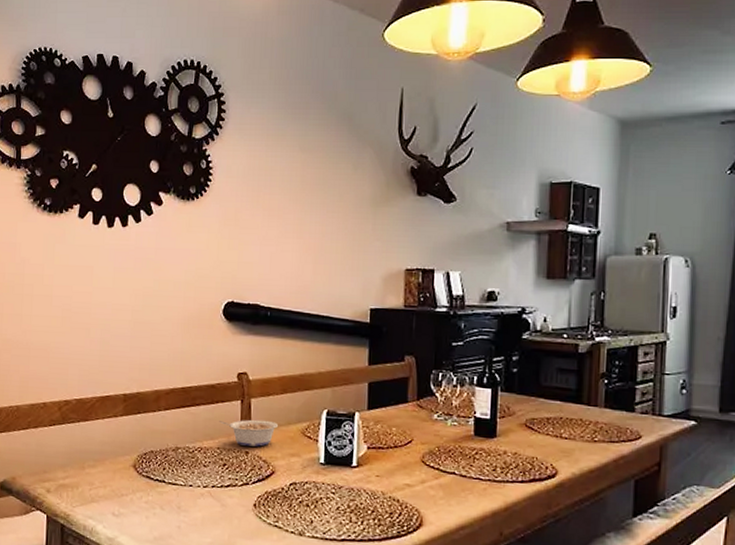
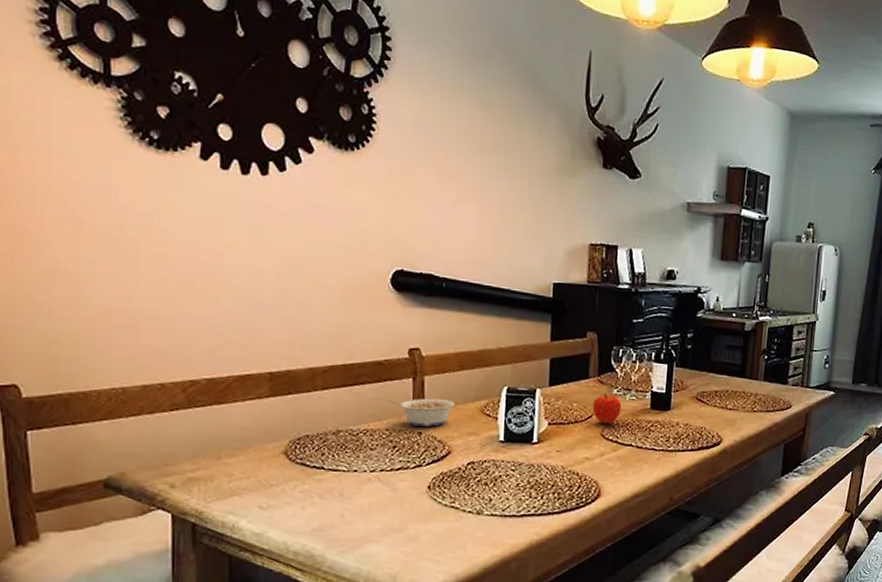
fruit: none [412,418,443,450] -> present [592,393,622,424]

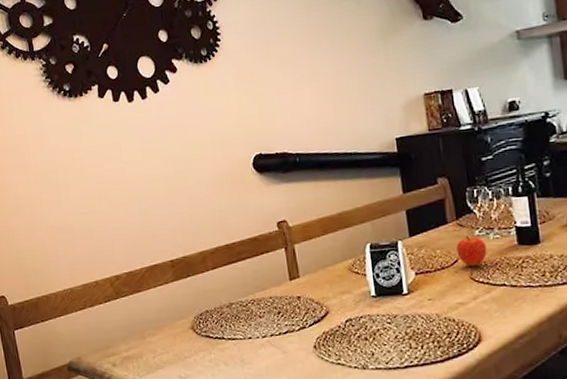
legume: present [388,398,454,427] -> none [267,263,325,291]

